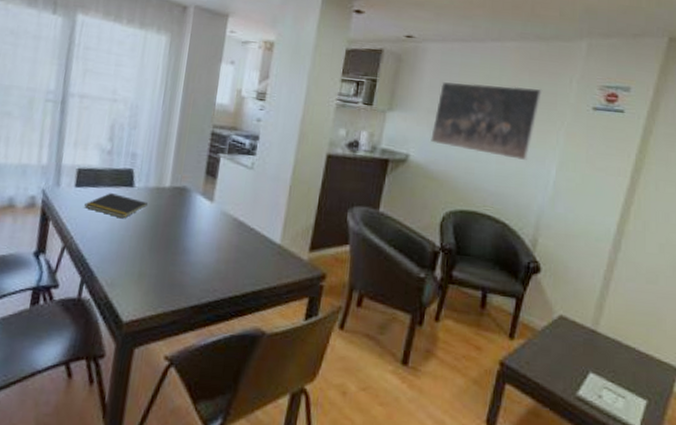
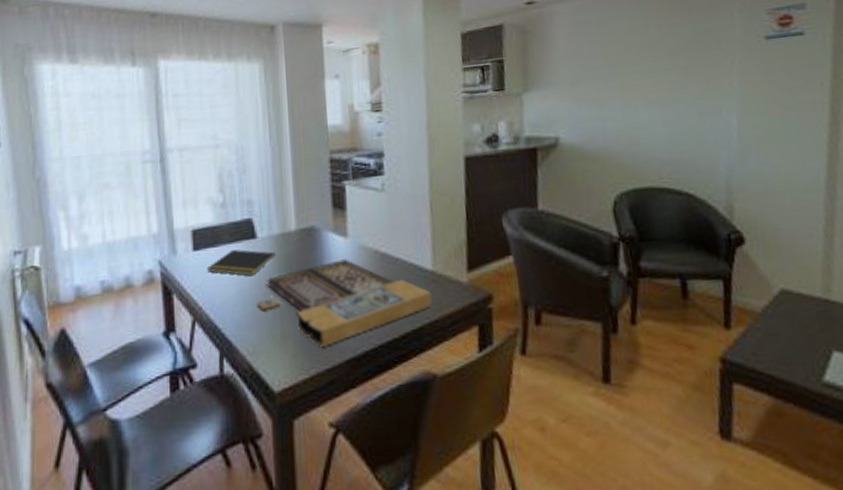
board game: none [122,220,275,291] -> present [257,259,432,347]
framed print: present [430,82,543,161] -> none [578,28,701,119]

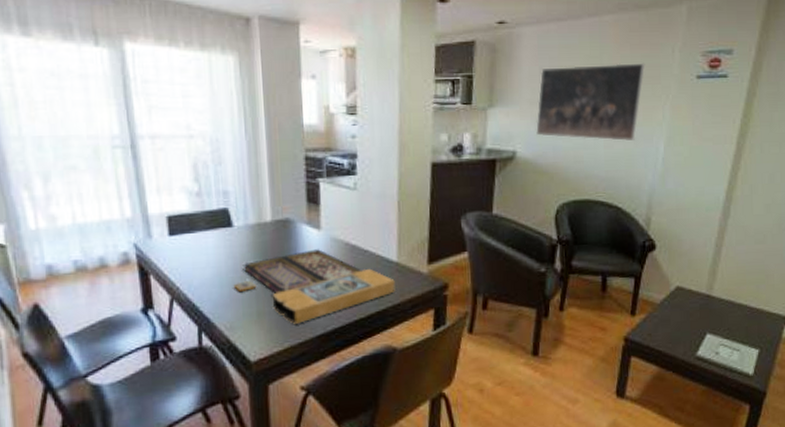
notepad: present [207,249,275,277] -> none [184,235,251,261]
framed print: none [578,28,701,119] -> present [536,63,646,142]

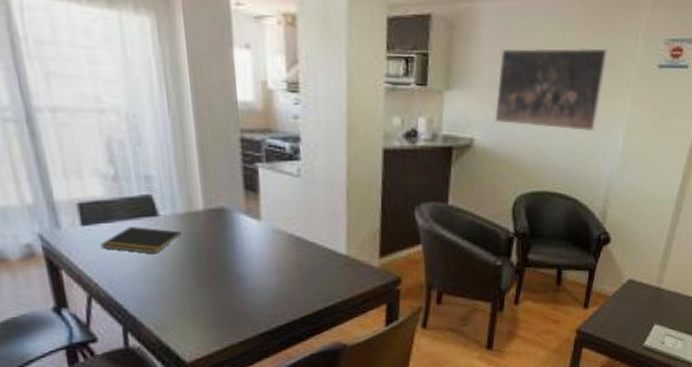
notepad: none [184,235,251,261] -> present [101,225,181,255]
board game: present [233,249,395,324] -> none [162,241,345,322]

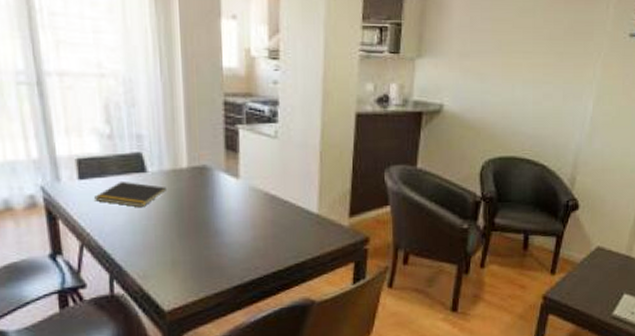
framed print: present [495,47,609,132] -> none [465,17,579,99]

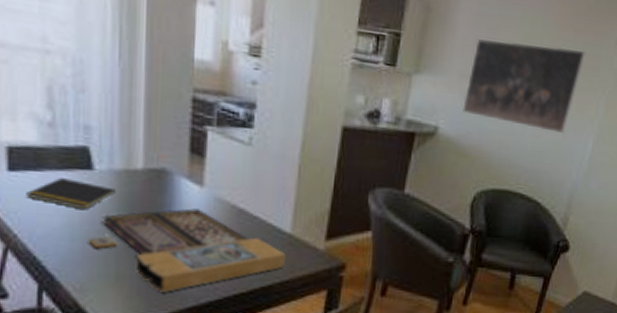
board game: none [147,198,315,274] -> present [88,208,286,292]
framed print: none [465,17,579,99] -> present [462,39,587,134]

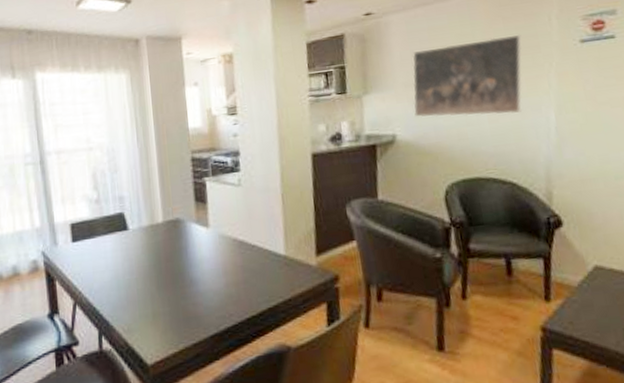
notepad: present [26,177,115,210] -> none [85,240,145,264]
board game: present [88,208,286,292] -> none [130,247,286,324]

